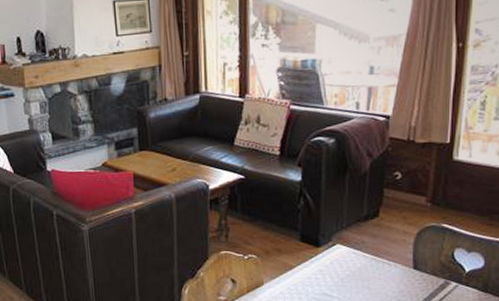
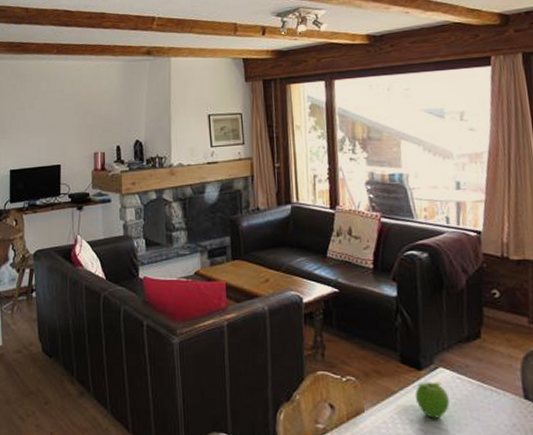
fruit: none [311,257,344,288] -> present [415,382,450,419]

